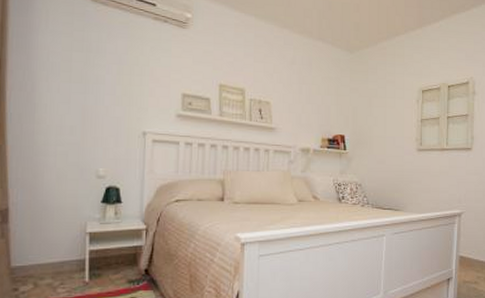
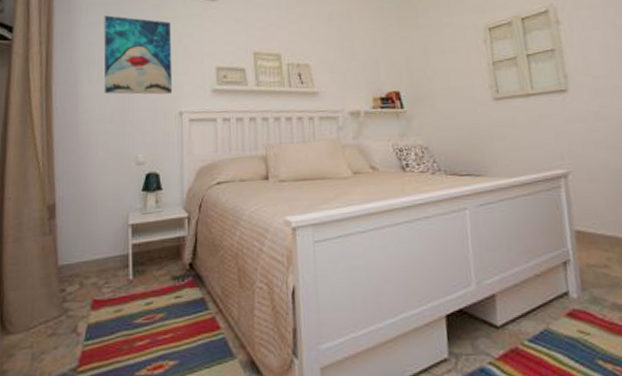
wall art: none [65,26,139,115] -> present [104,15,173,95]

